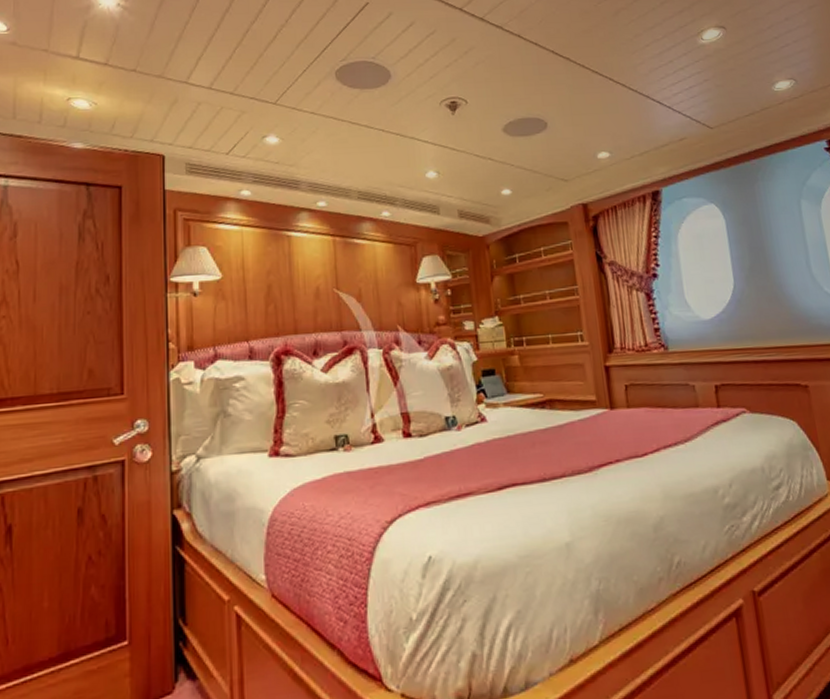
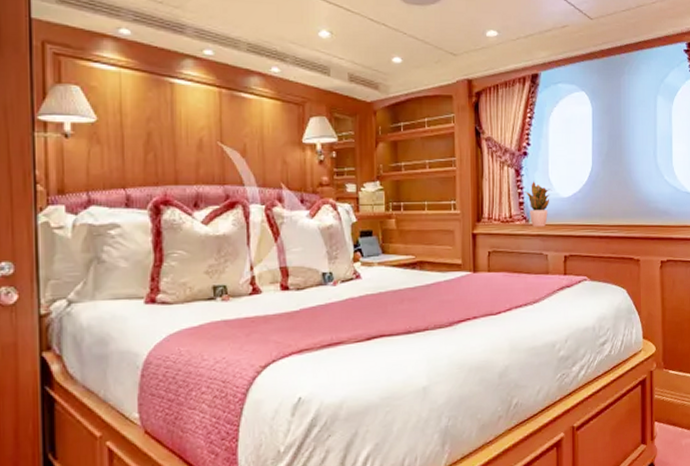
potted plant: none [659,304,691,355] -> present [525,181,552,227]

